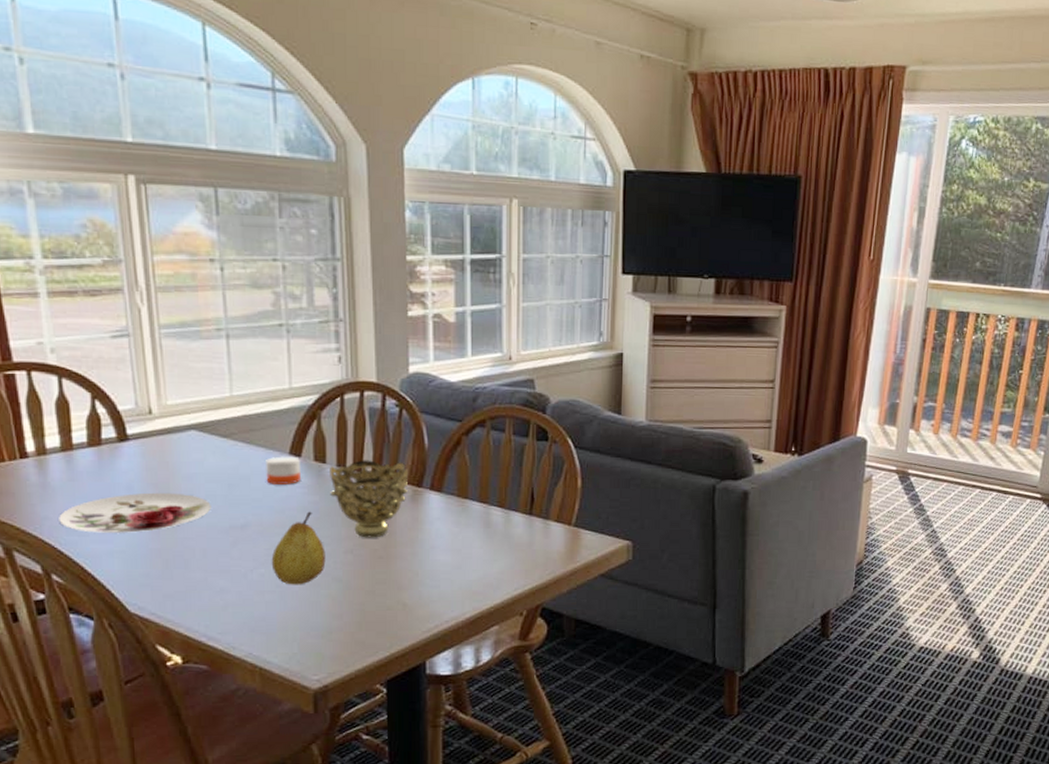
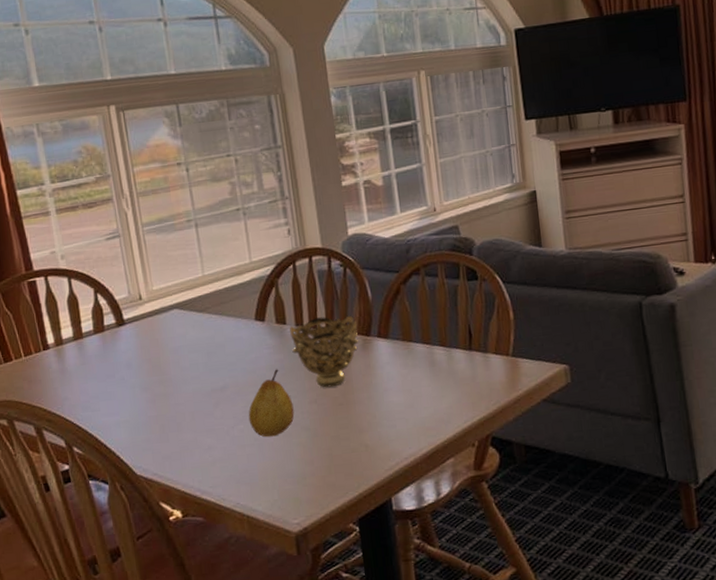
plate: present [59,492,211,533] -> none [75,365,195,407]
candle: present [265,449,302,484] -> none [236,317,267,348]

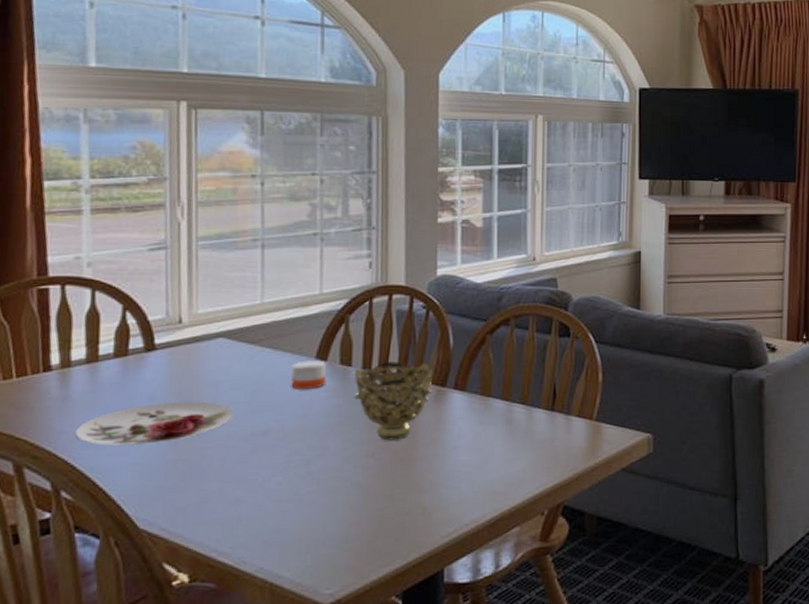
plate: none [75,365,195,407] -> present [75,401,233,446]
candle: none [236,317,267,348] -> present [290,354,327,389]
fruit: present [248,369,295,437] -> none [290,415,346,493]

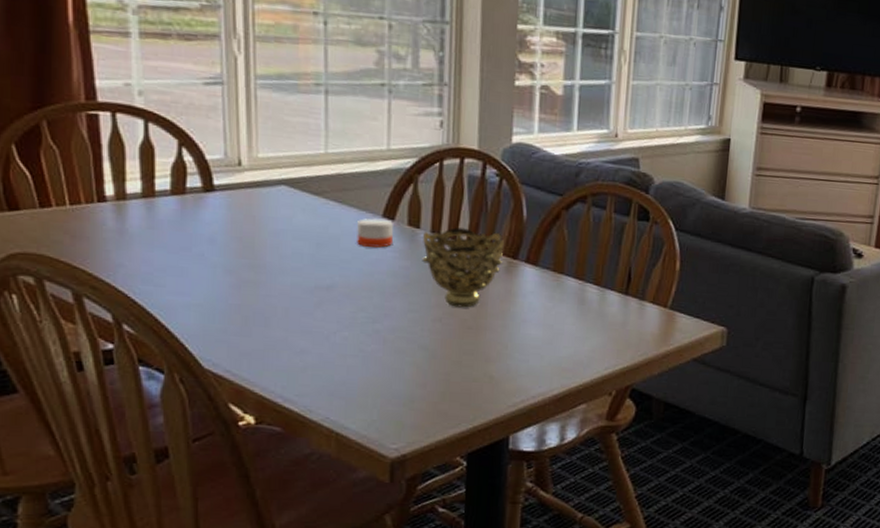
plate: present [75,401,233,446] -> none [134,246,297,287]

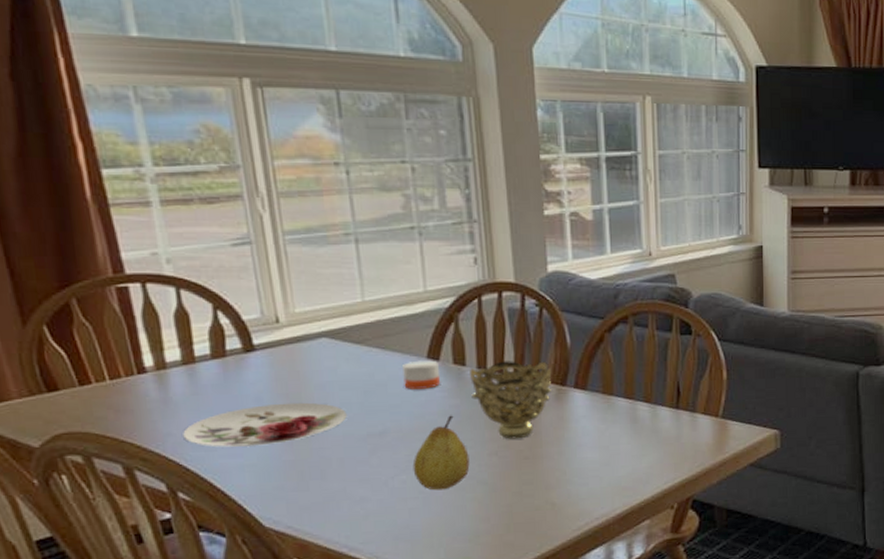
plate: none [134,246,297,287] -> present [183,402,347,447]
fruit: none [356,276,413,351] -> present [412,415,470,491]

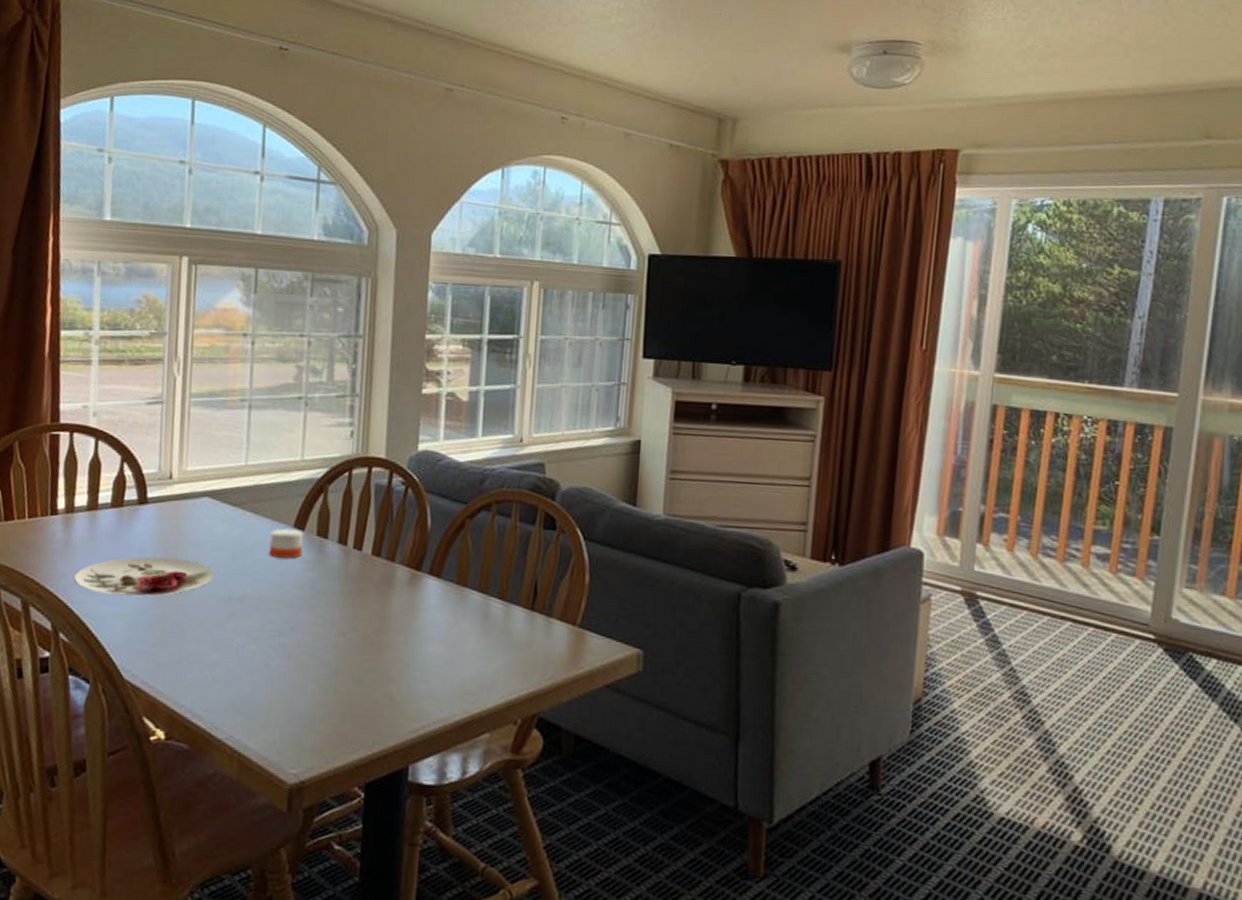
fruit: present [412,415,470,491] -> none [263,588,318,666]
decorative bowl: present [470,361,552,439] -> none [328,537,409,622]

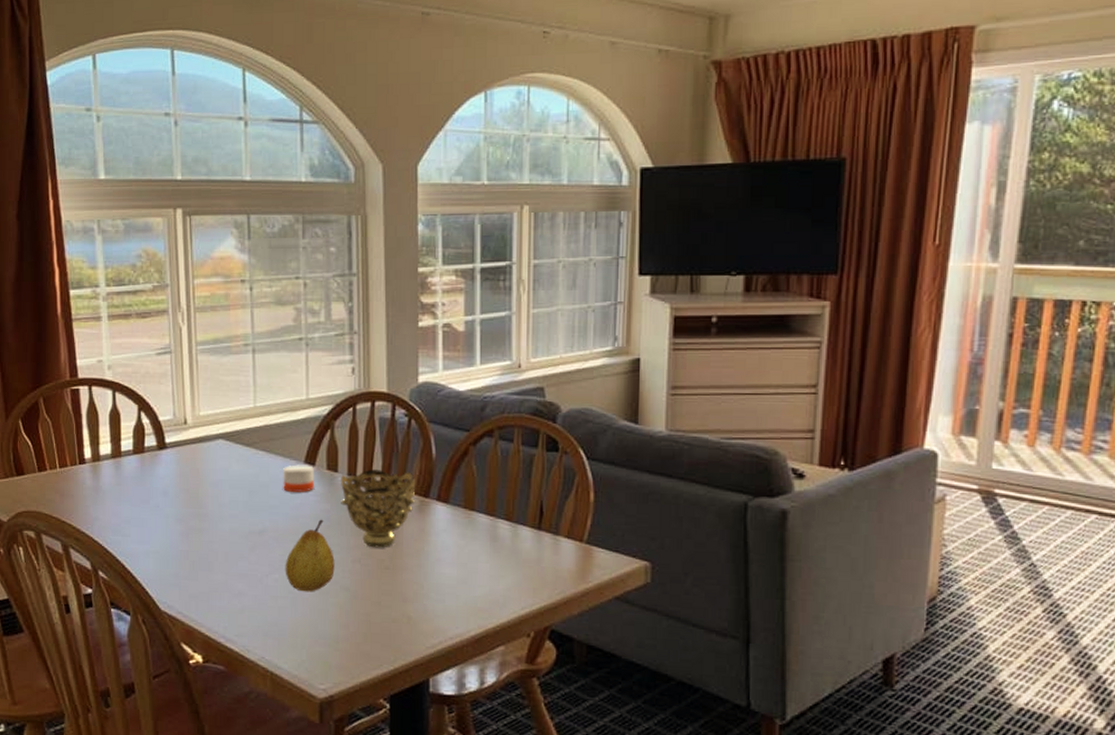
plate: present [74,556,214,597] -> none [107,497,234,535]
fruit: none [263,588,318,666] -> present [285,519,335,592]
decorative bowl: none [328,537,409,622] -> present [341,469,416,548]

